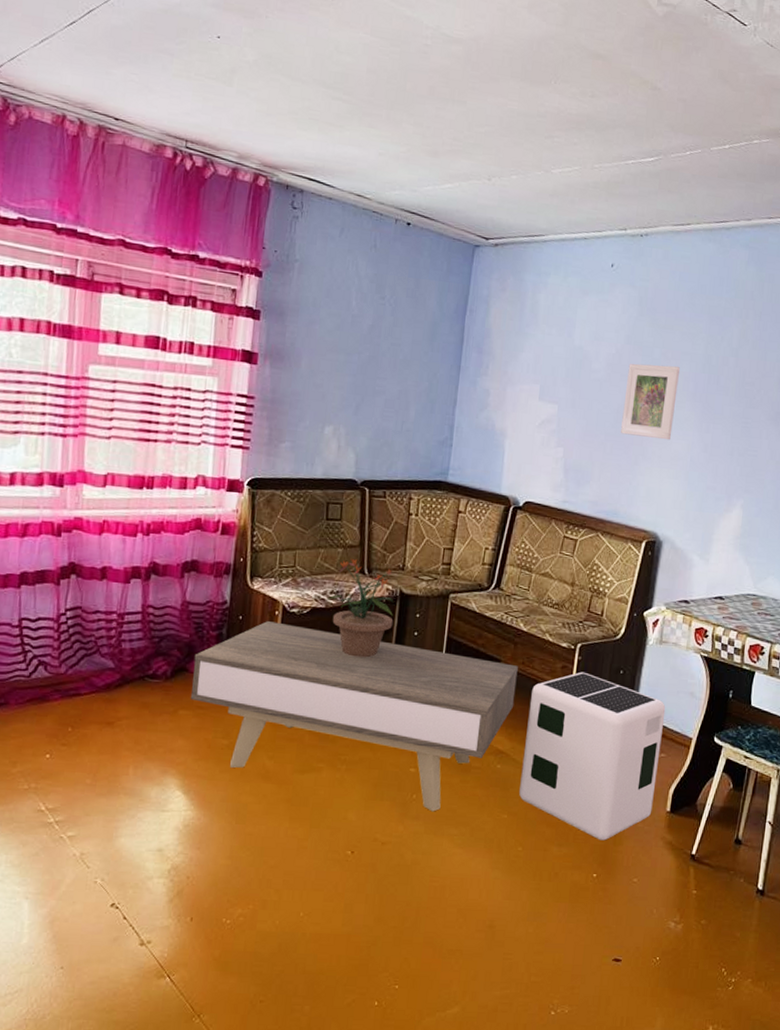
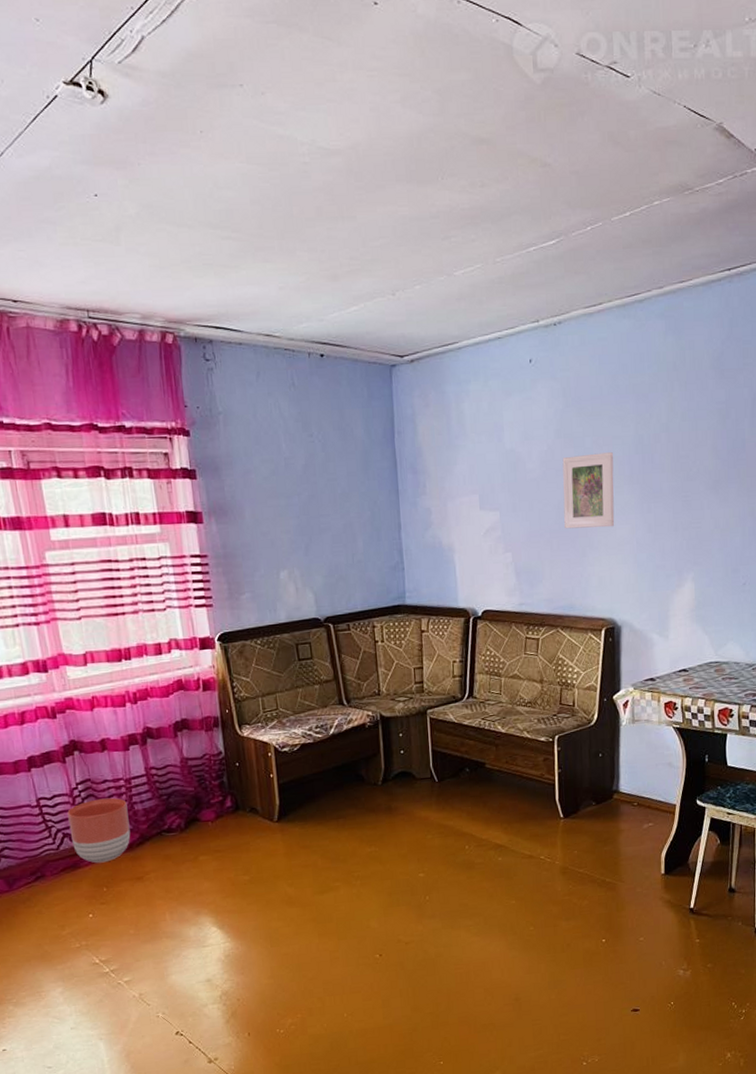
planter: none [46,629,115,700] -> present [67,798,131,864]
coffee table: present [190,621,518,812] -> none [202,763,505,909]
potted plant: present [326,558,394,658] -> none [313,692,380,783]
air purifier: present [519,672,666,841] -> none [519,761,648,910]

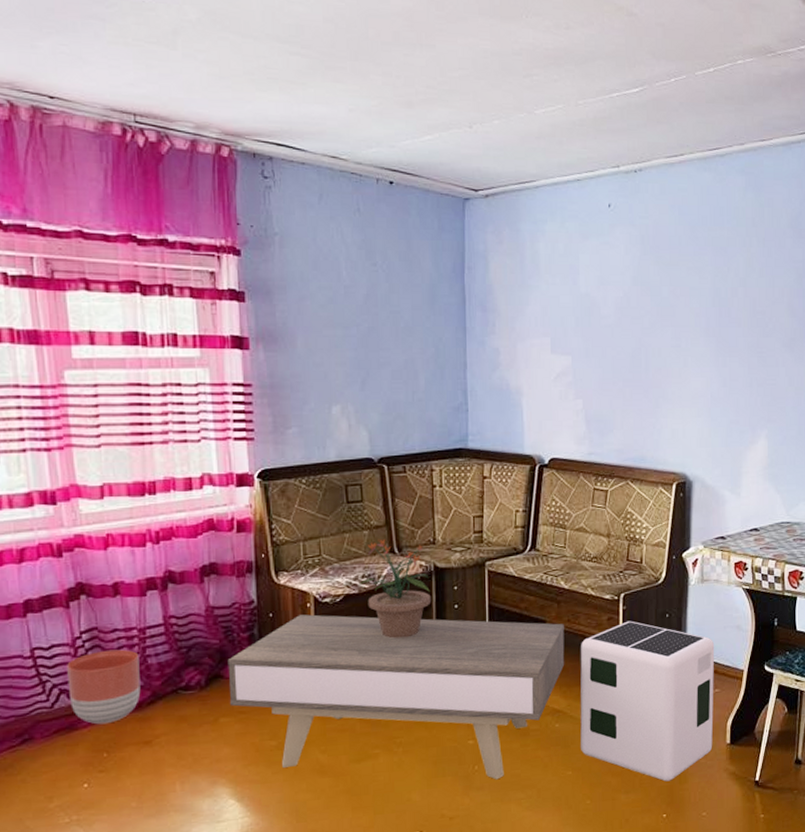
coffee table: none [202,763,505,909] -> present [227,614,565,780]
potted plant: none [313,692,380,783] -> present [359,539,432,638]
air purifier: none [519,761,648,910] -> present [580,621,715,782]
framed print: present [562,452,615,529] -> none [638,303,690,379]

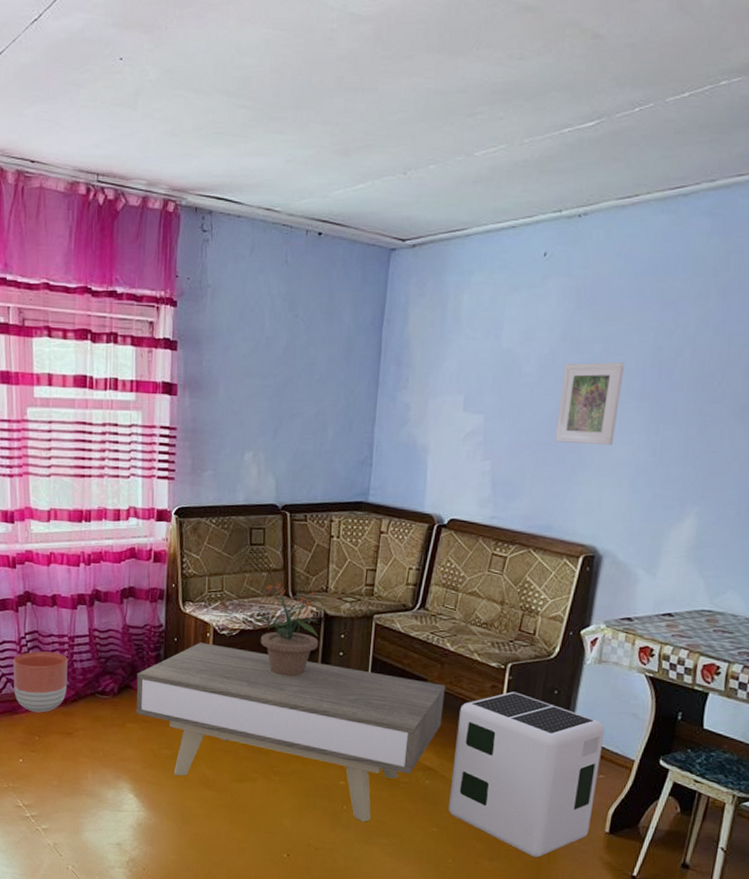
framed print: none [638,303,690,379] -> present [555,362,624,446]

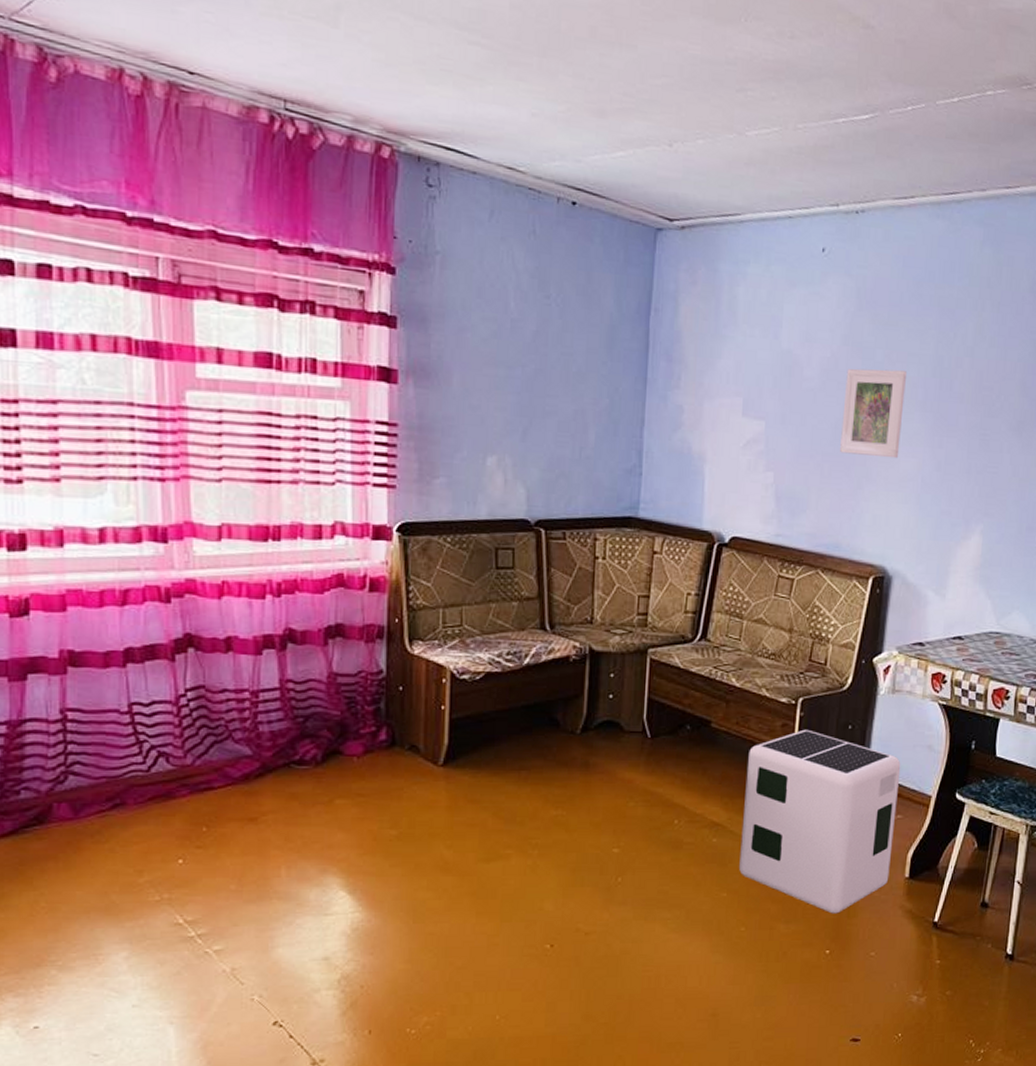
planter: present [13,651,68,713] -> none [168,712,249,795]
coffee table: present [135,643,445,822] -> none [347,691,732,895]
potted plant: present [253,581,319,677] -> none [502,612,584,727]

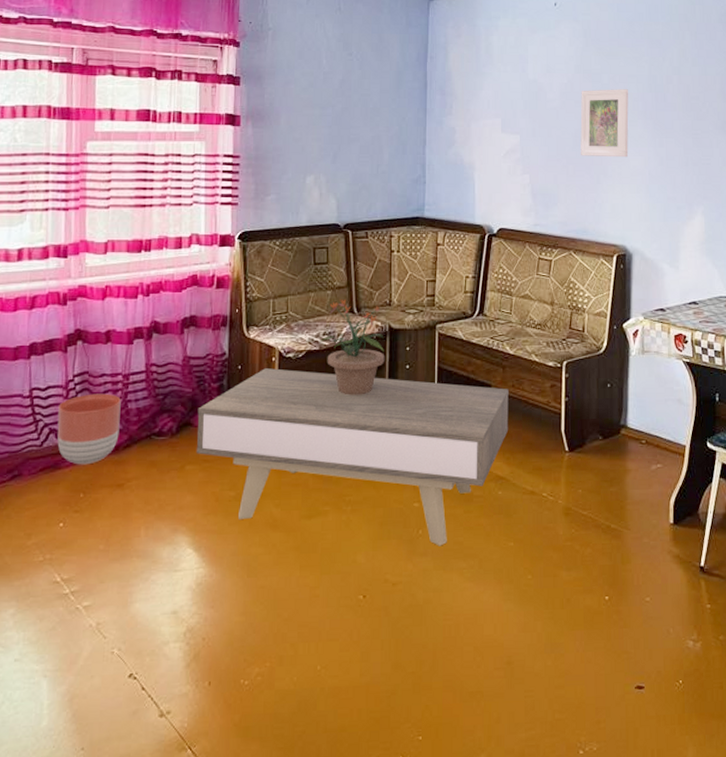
planter: none [168,712,249,795] -> present [57,393,121,465]
coffee table: none [347,691,732,895] -> present [196,368,509,546]
potted plant: none [502,612,584,727] -> present [320,299,385,395]
air purifier: present [739,729,901,914] -> none [523,389,656,560]

